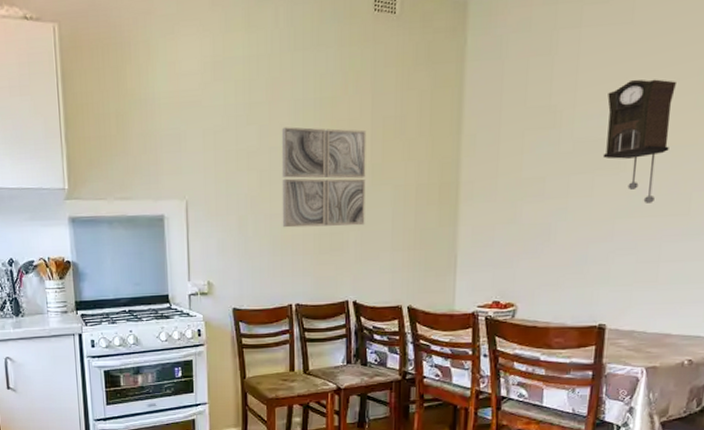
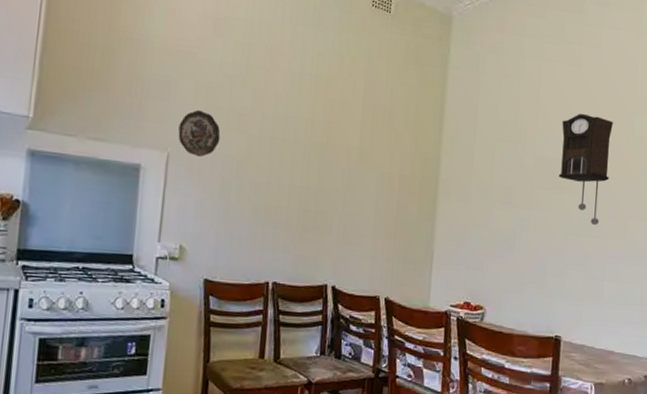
decorative plate: none [193,155,232,199] -> present [178,109,221,157]
wall art: present [281,127,367,228] -> none [267,96,357,208]

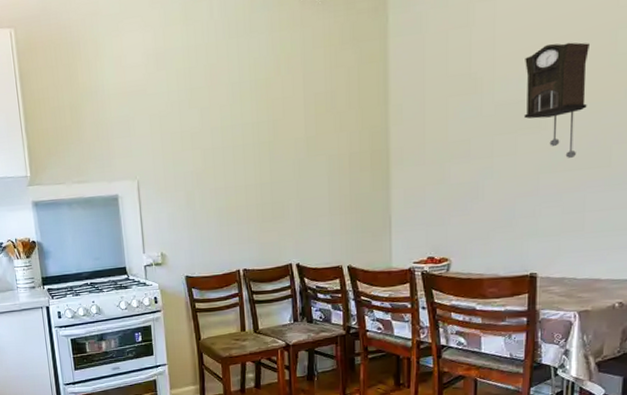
decorative plate: present [178,109,221,157] -> none [142,138,179,178]

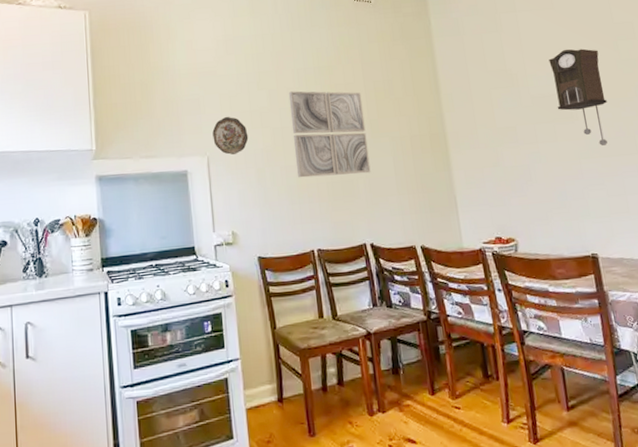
decorative plate: none [142,138,179,178] -> present [212,116,249,155]
wall art: none [221,106,303,200] -> present [288,91,371,178]

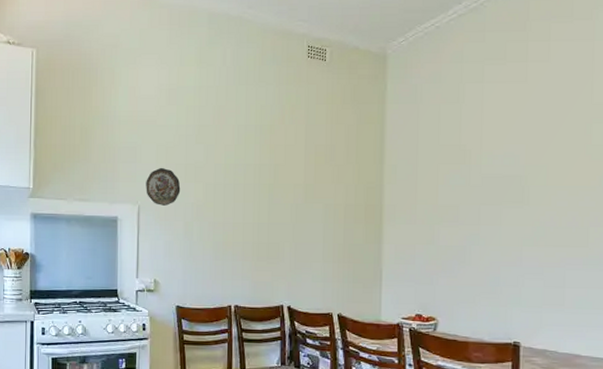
wall art: present [288,91,371,178] -> none [224,148,301,238]
pendulum clock: present [549,48,607,146] -> none [508,128,567,234]

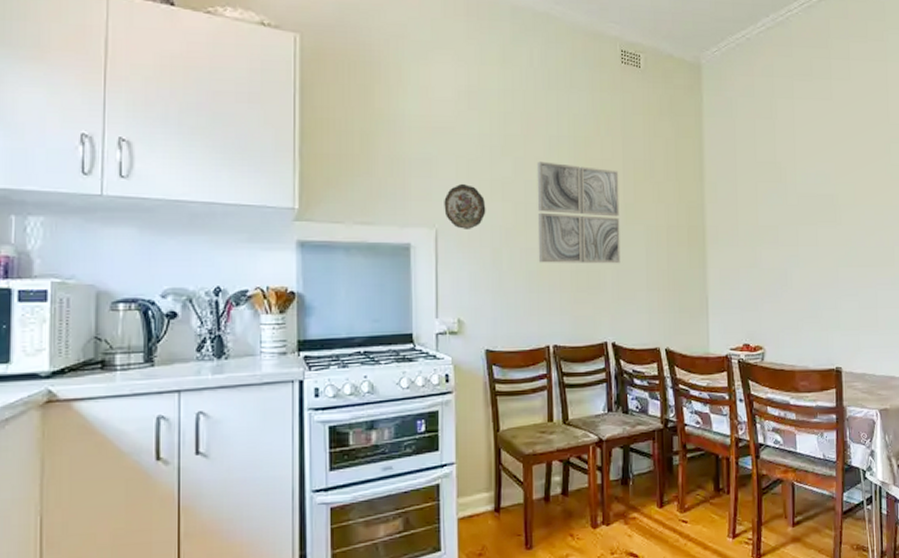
wall art: none [224,148,301,238] -> present [536,161,621,264]

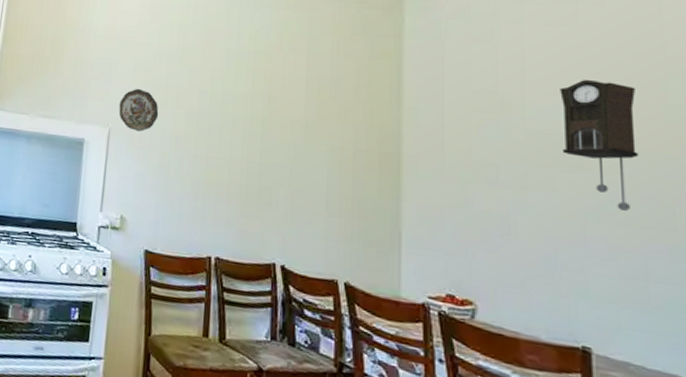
wall art: present [536,161,621,264] -> none [206,73,301,183]
pendulum clock: none [820,146,872,254] -> present [560,79,638,211]

